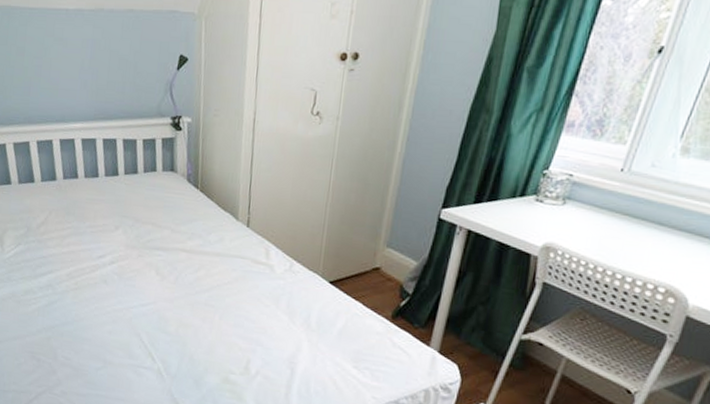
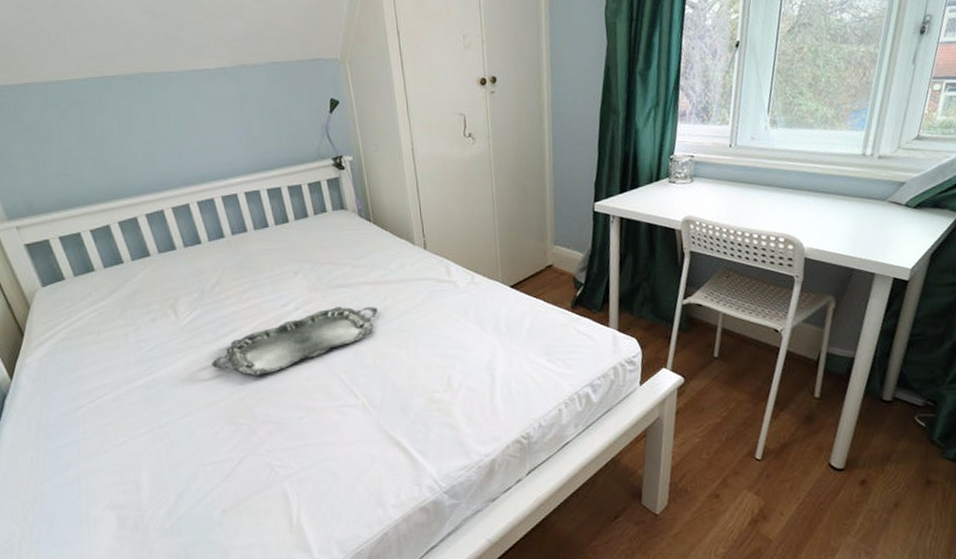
serving tray: none [25,268,189,320] -> present [211,307,378,377]

